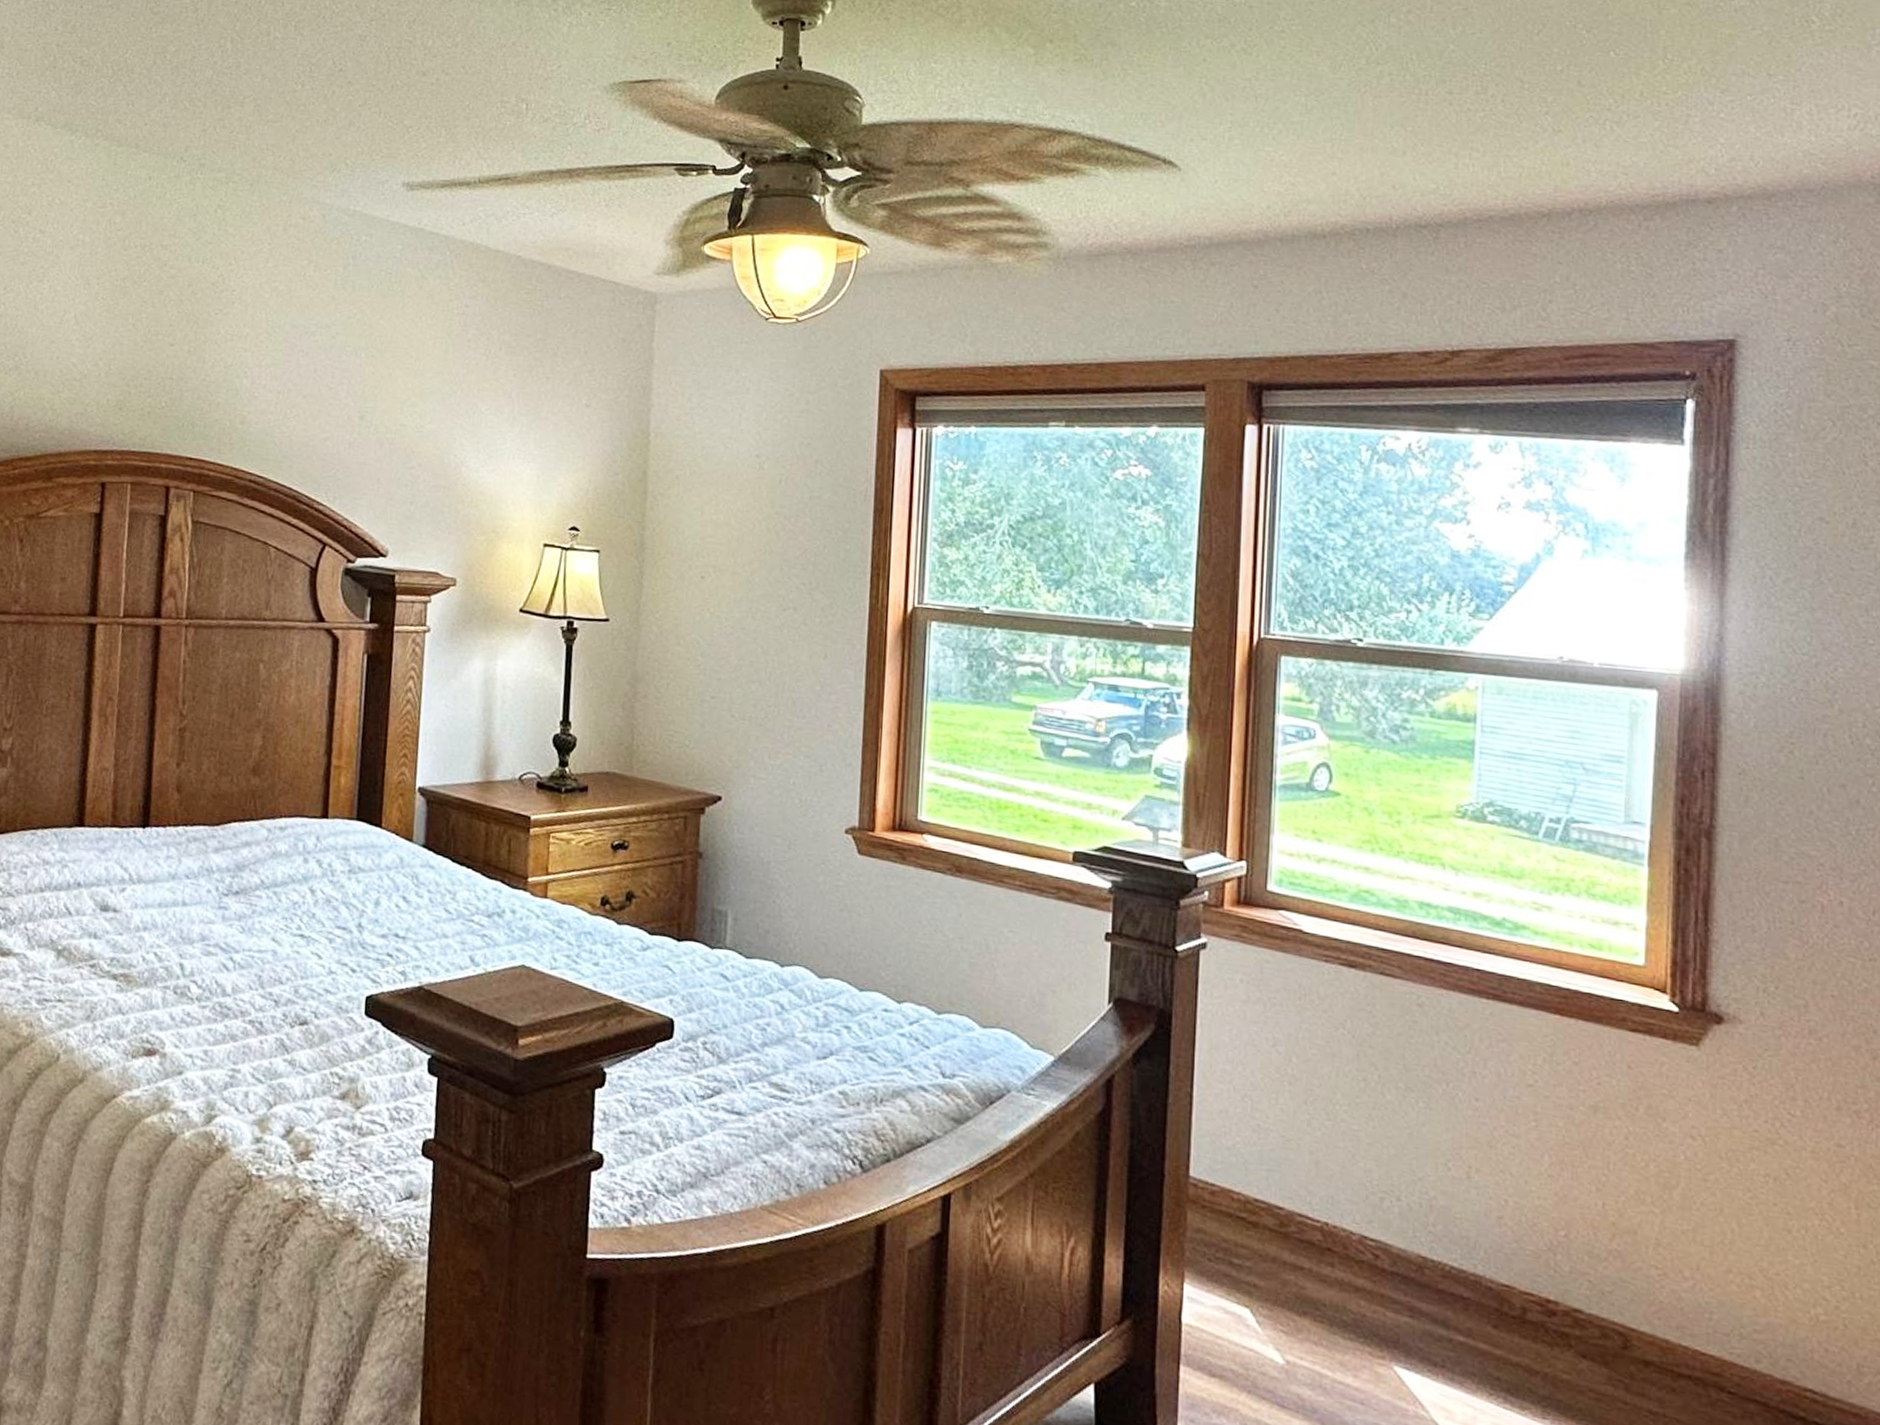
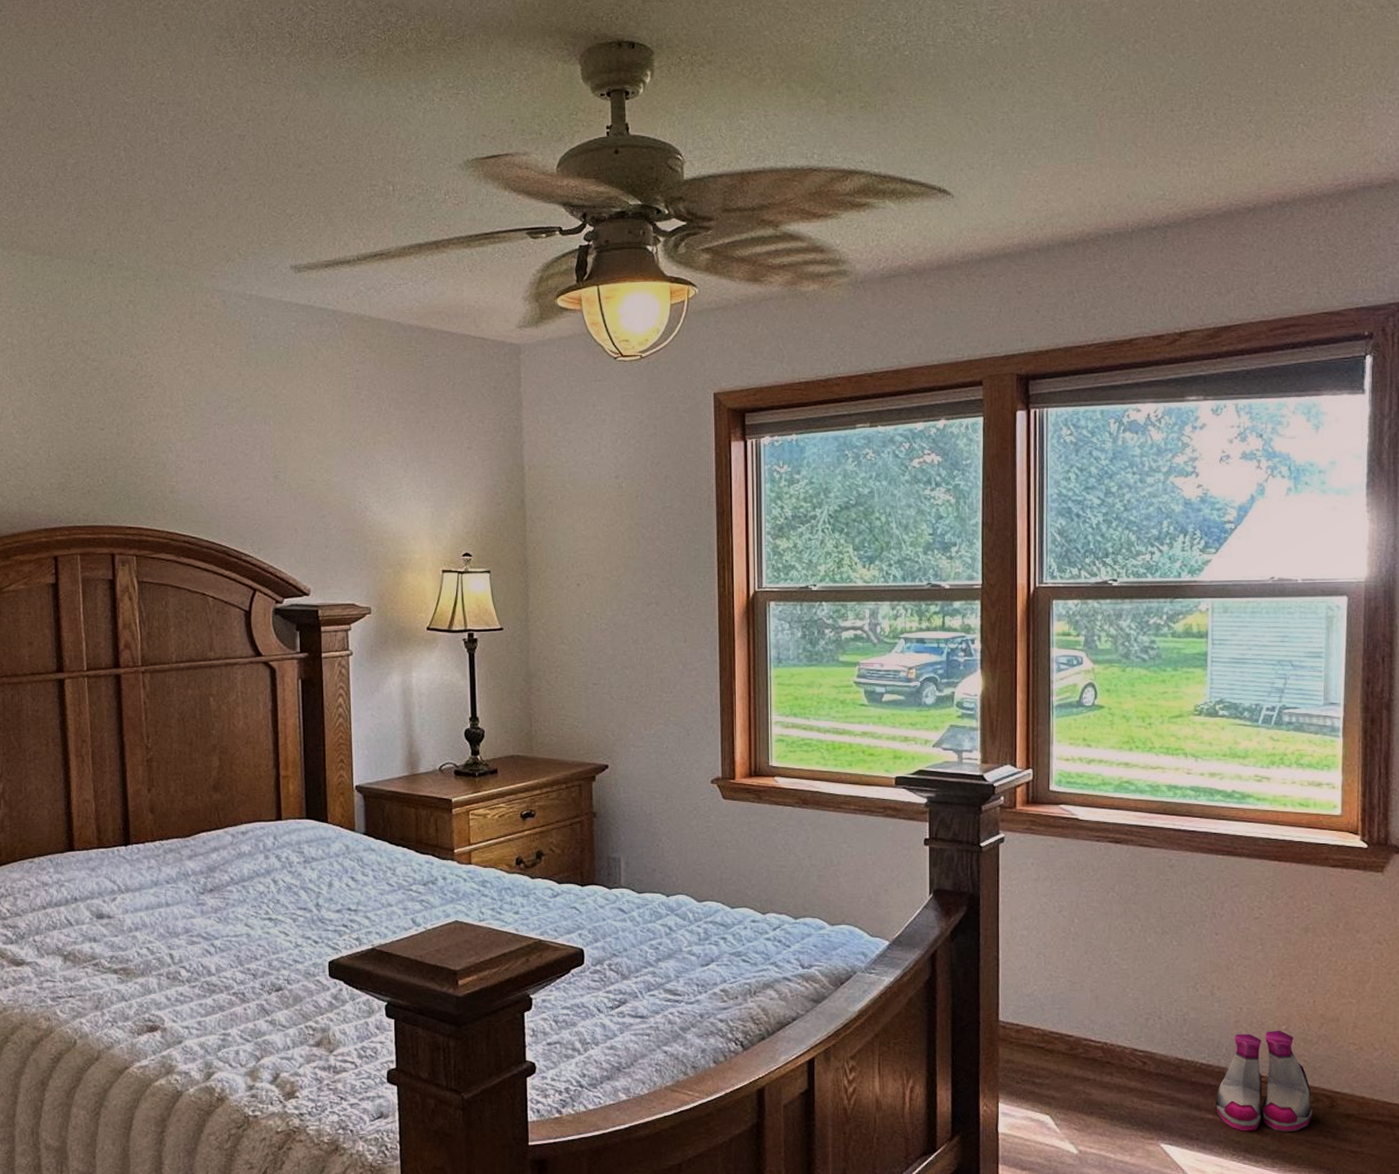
boots: none [1469,1234,1598,1374] -> present [1216,1030,1312,1132]

